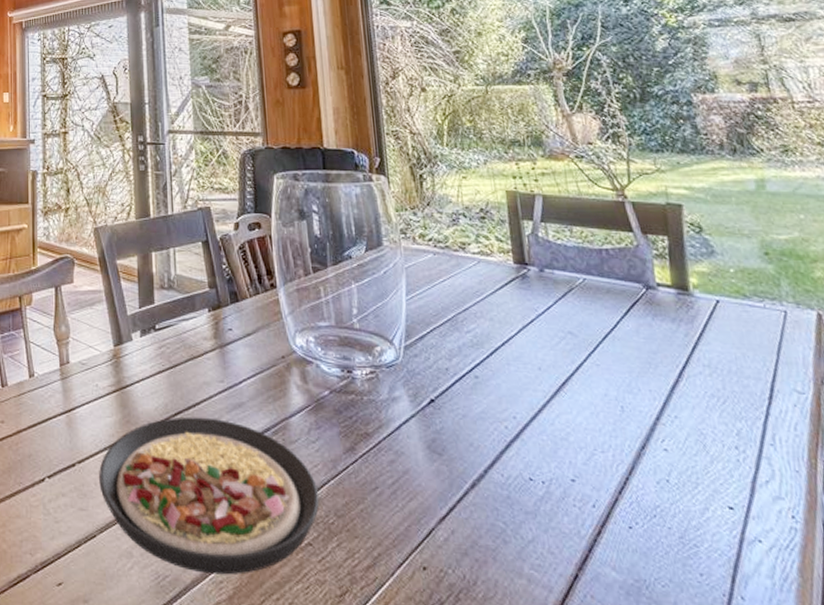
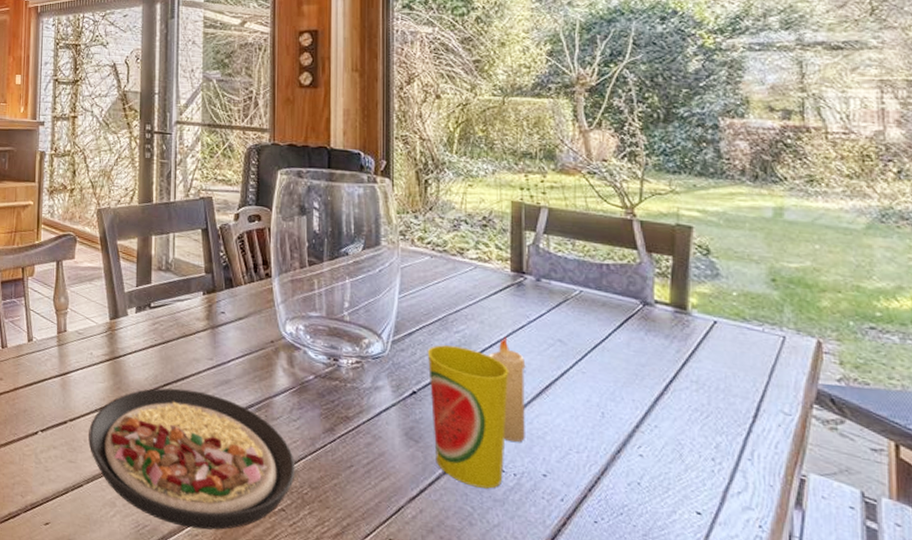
cup: none [440,347,532,500] -> present [427,345,510,489]
candle: none [501,332,549,446] -> present [487,336,526,442]

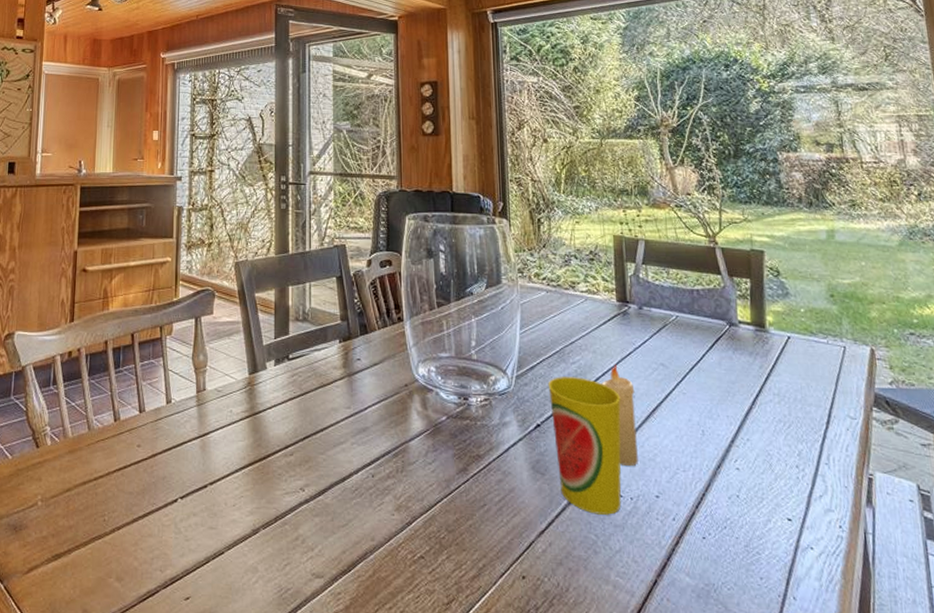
plate: present [88,388,296,530] -> none [229,440,433,587]

